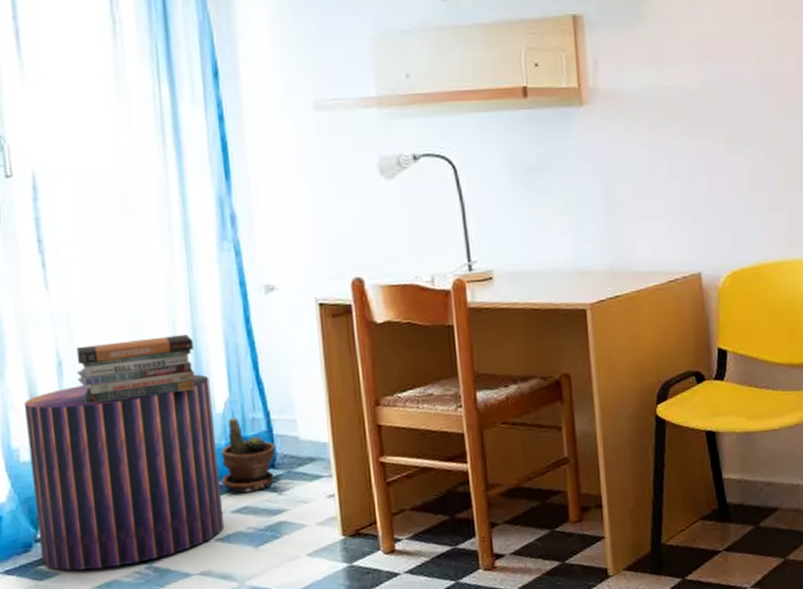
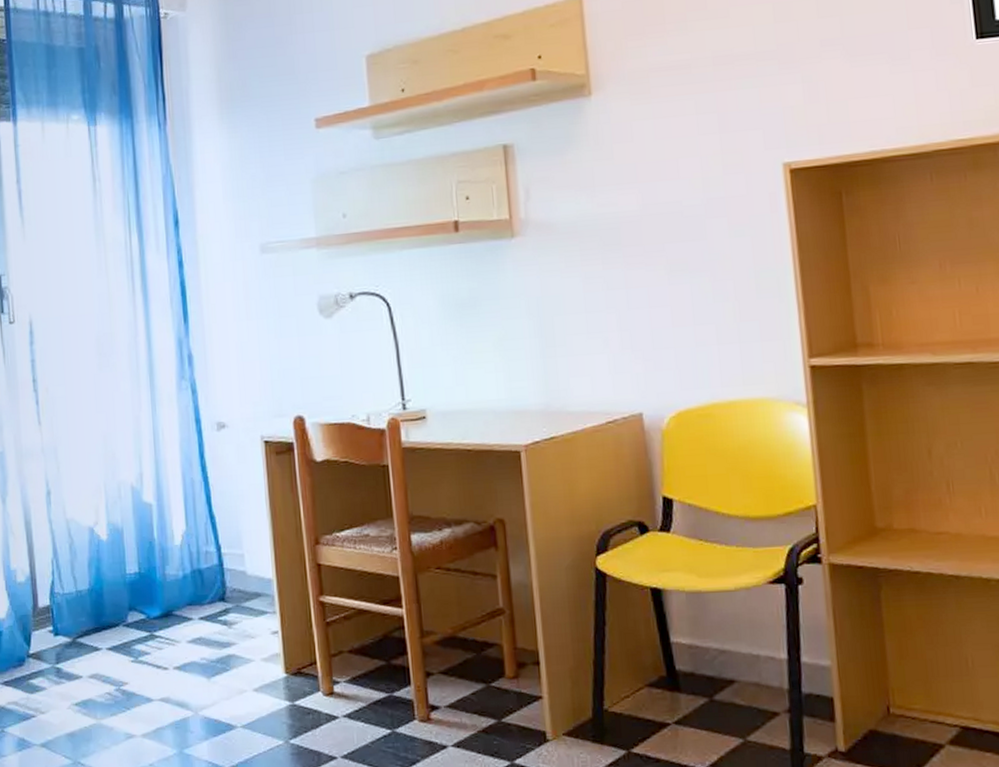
pouf: present [23,374,225,571] -> none [20,506,181,687]
book stack: present [76,335,196,404] -> none [61,469,158,531]
potted plant: present [221,417,276,493] -> none [179,549,226,623]

